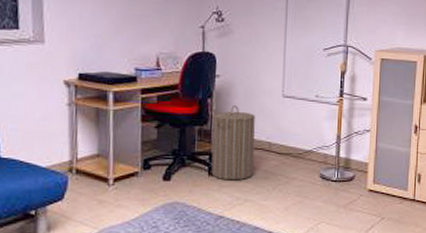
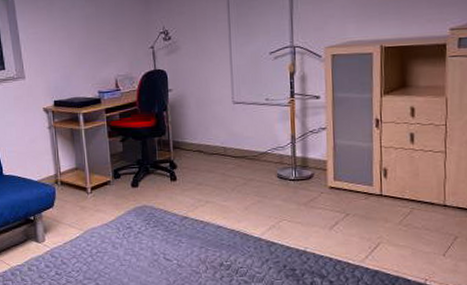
laundry hamper: present [211,105,255,181] -> none [169,115,212,185]

